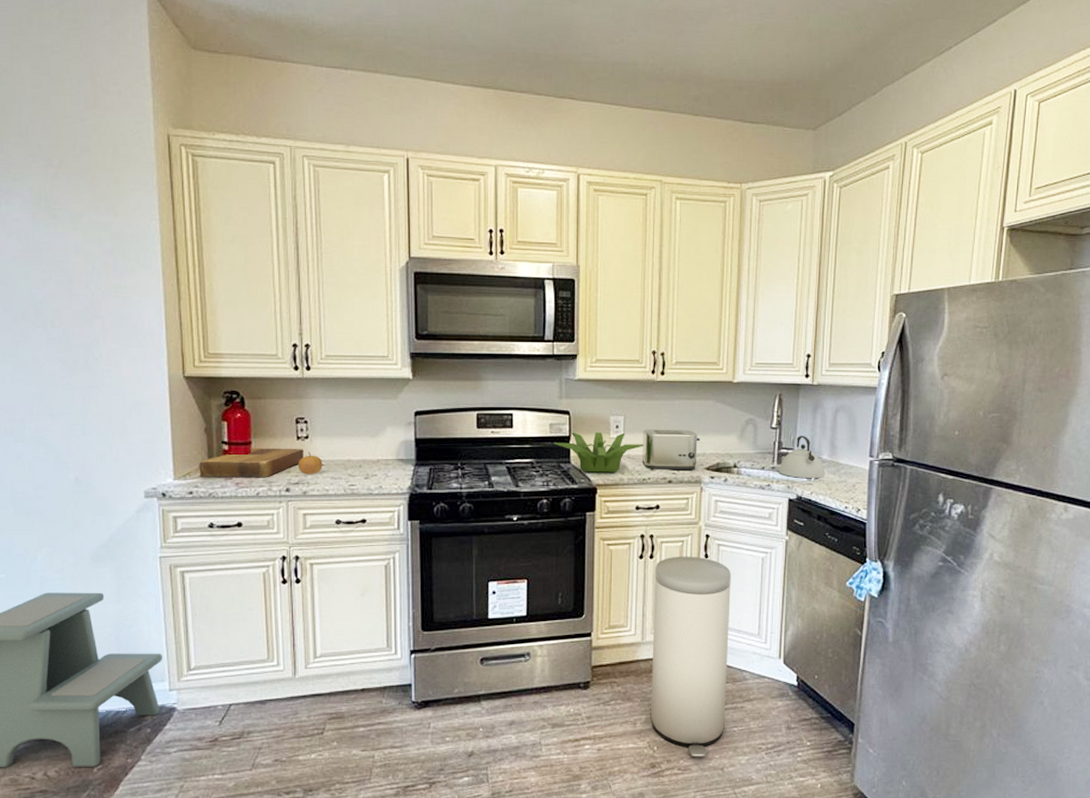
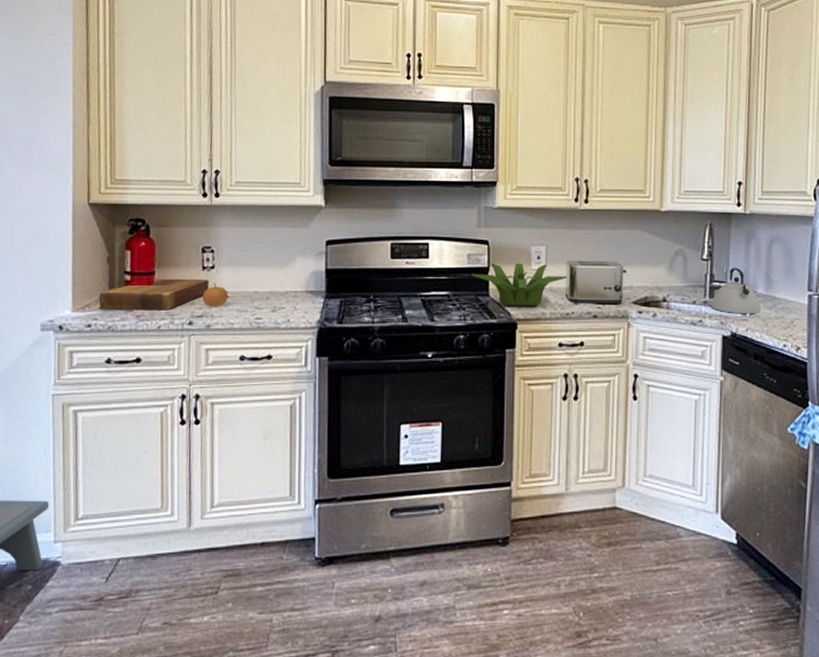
pedal bin: present [650,556,731,758] -> none [575,398,662,626]

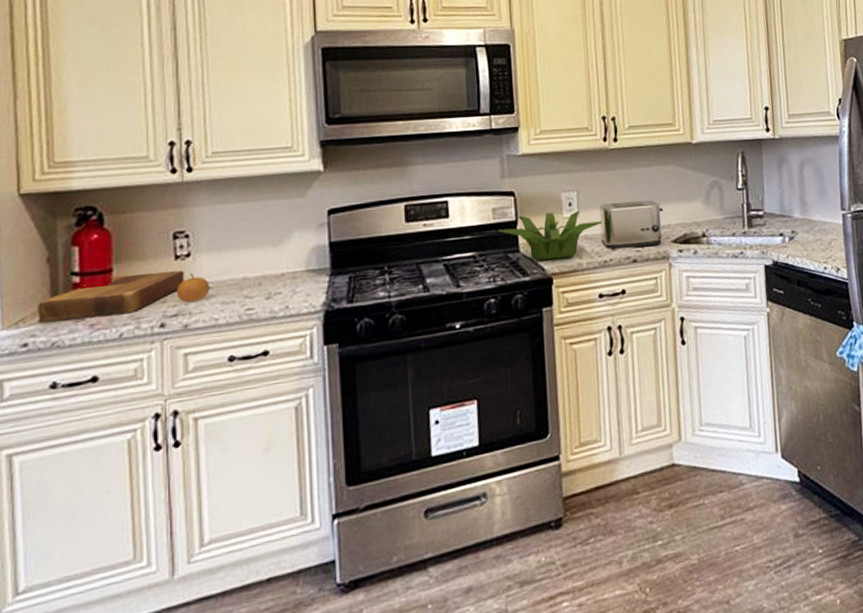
kettle: present [711,268,761,315] -> none [750,194,800,242]

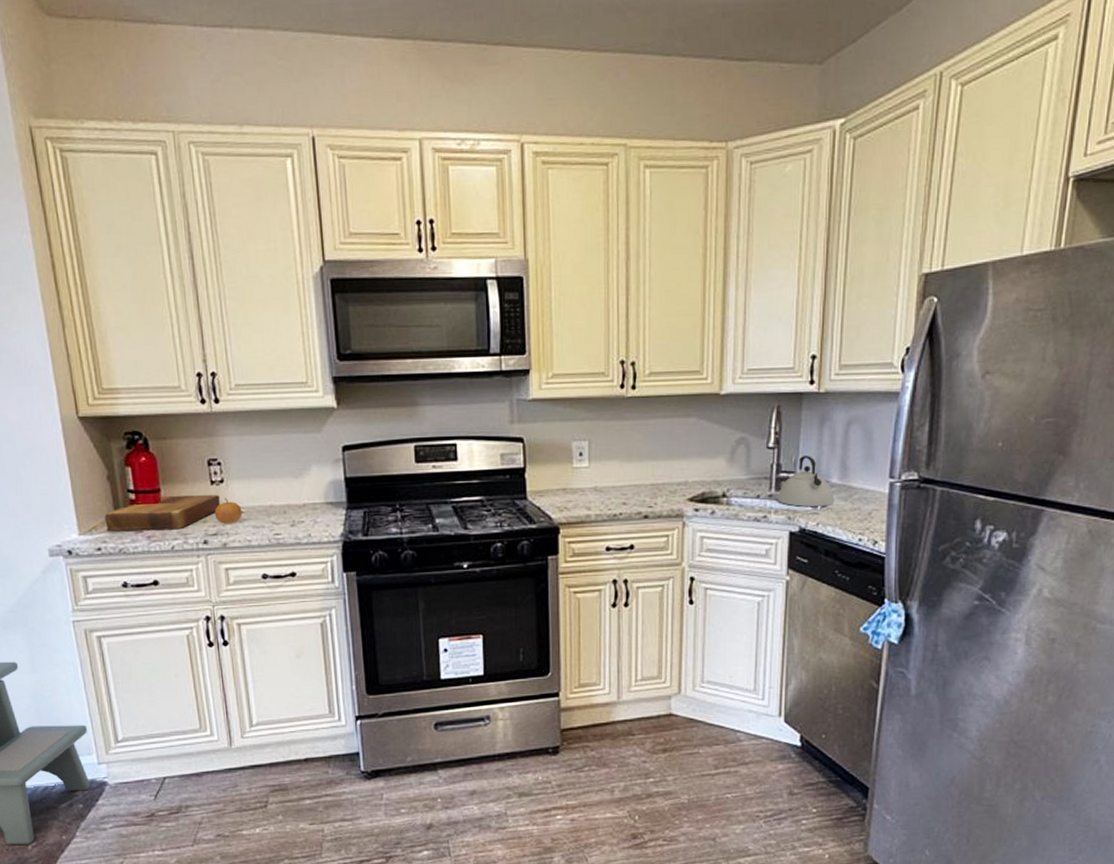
plant: present [499,211,602,261] -> none [507,461,614,510]
toaster: present [599,199,663,250] -> none [611,454,681,504]
kettle: none [750,194,800,242] -> present [777,456,835,508]

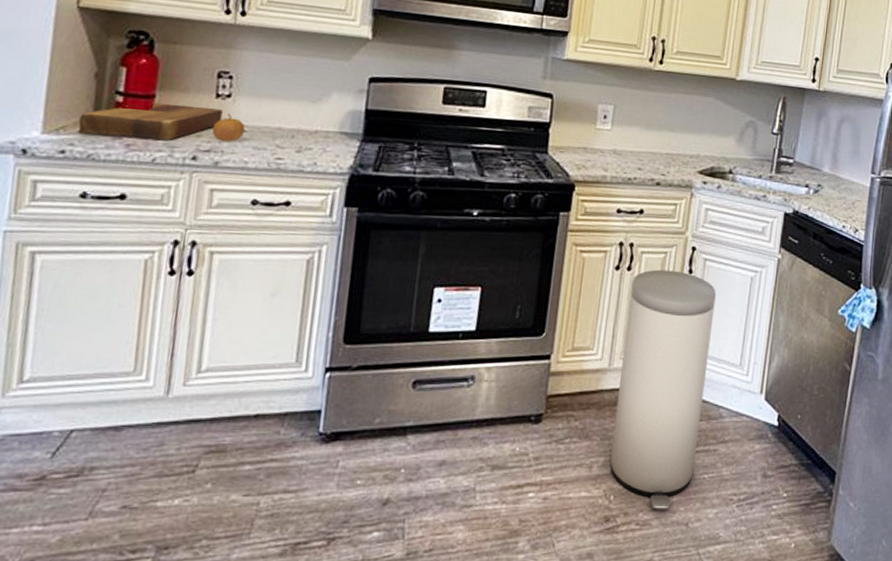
pedal bin: none [630,602,721,828] -> present [609,269,716,510]
kettle: present [777,456,835,508] -> none [776,144,825,193]

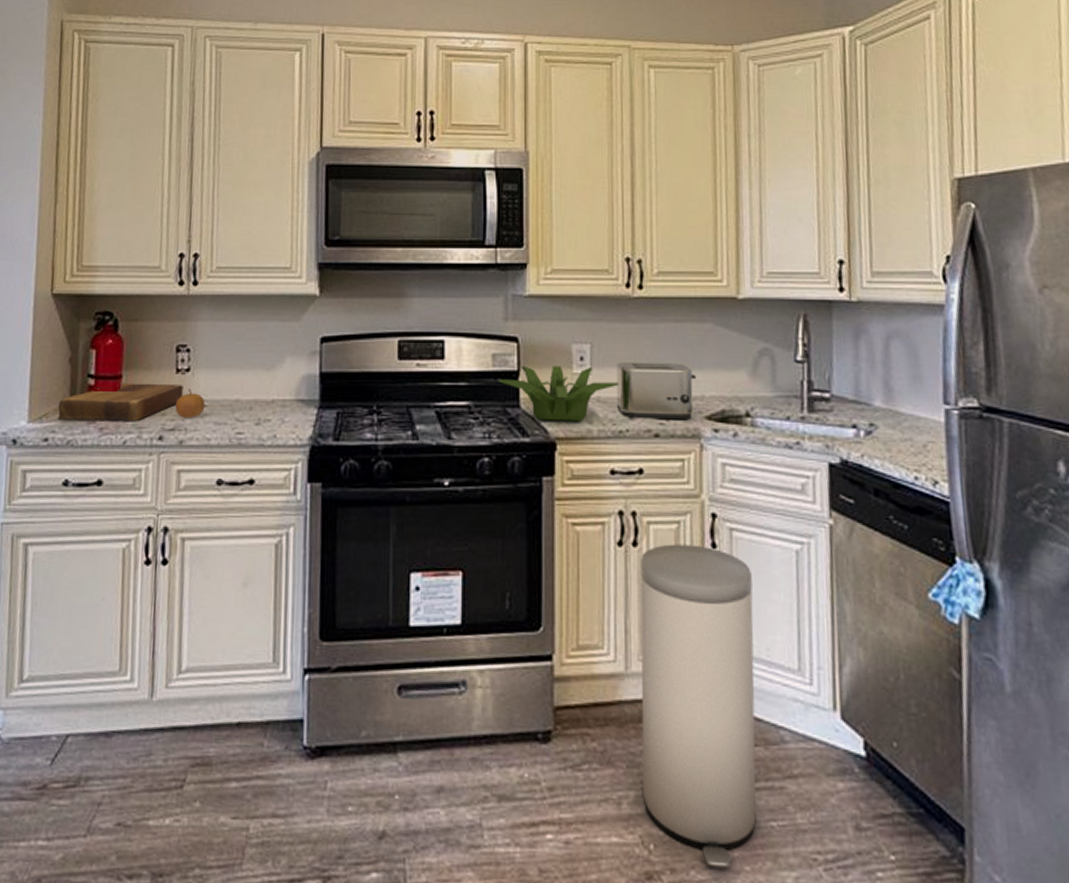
plant: none [531,118,633,169] -> present [498,365,619,422]
toaster: none [628,122,695,173] -> present [616,362,696,420]

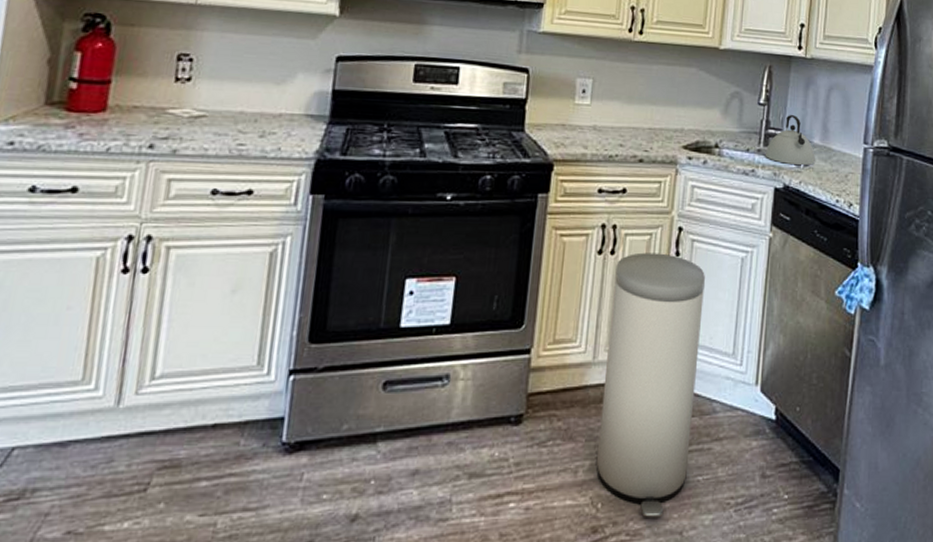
cutting board: present [57,382,183,422] -> none [27,88,182,129]
fruit: present [175,388,205,419] -> none [170,98,206,128]
plant: present [498,365,619,422] -> none [507,94,614,146]
toaster: present [616,362,696,420] -> none [609,96,679,149]
kettle: none [811,373,881,435] -> present [765,115,816,166]

